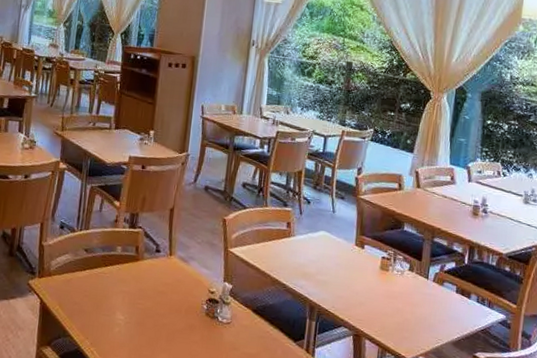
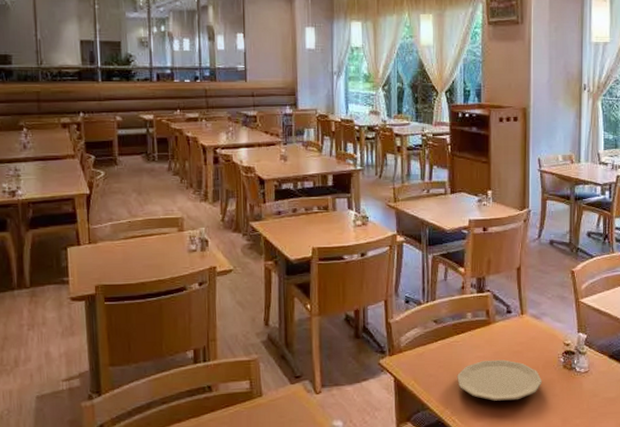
plate: none [100,296,183,341] -> present [457,359,542,401]

